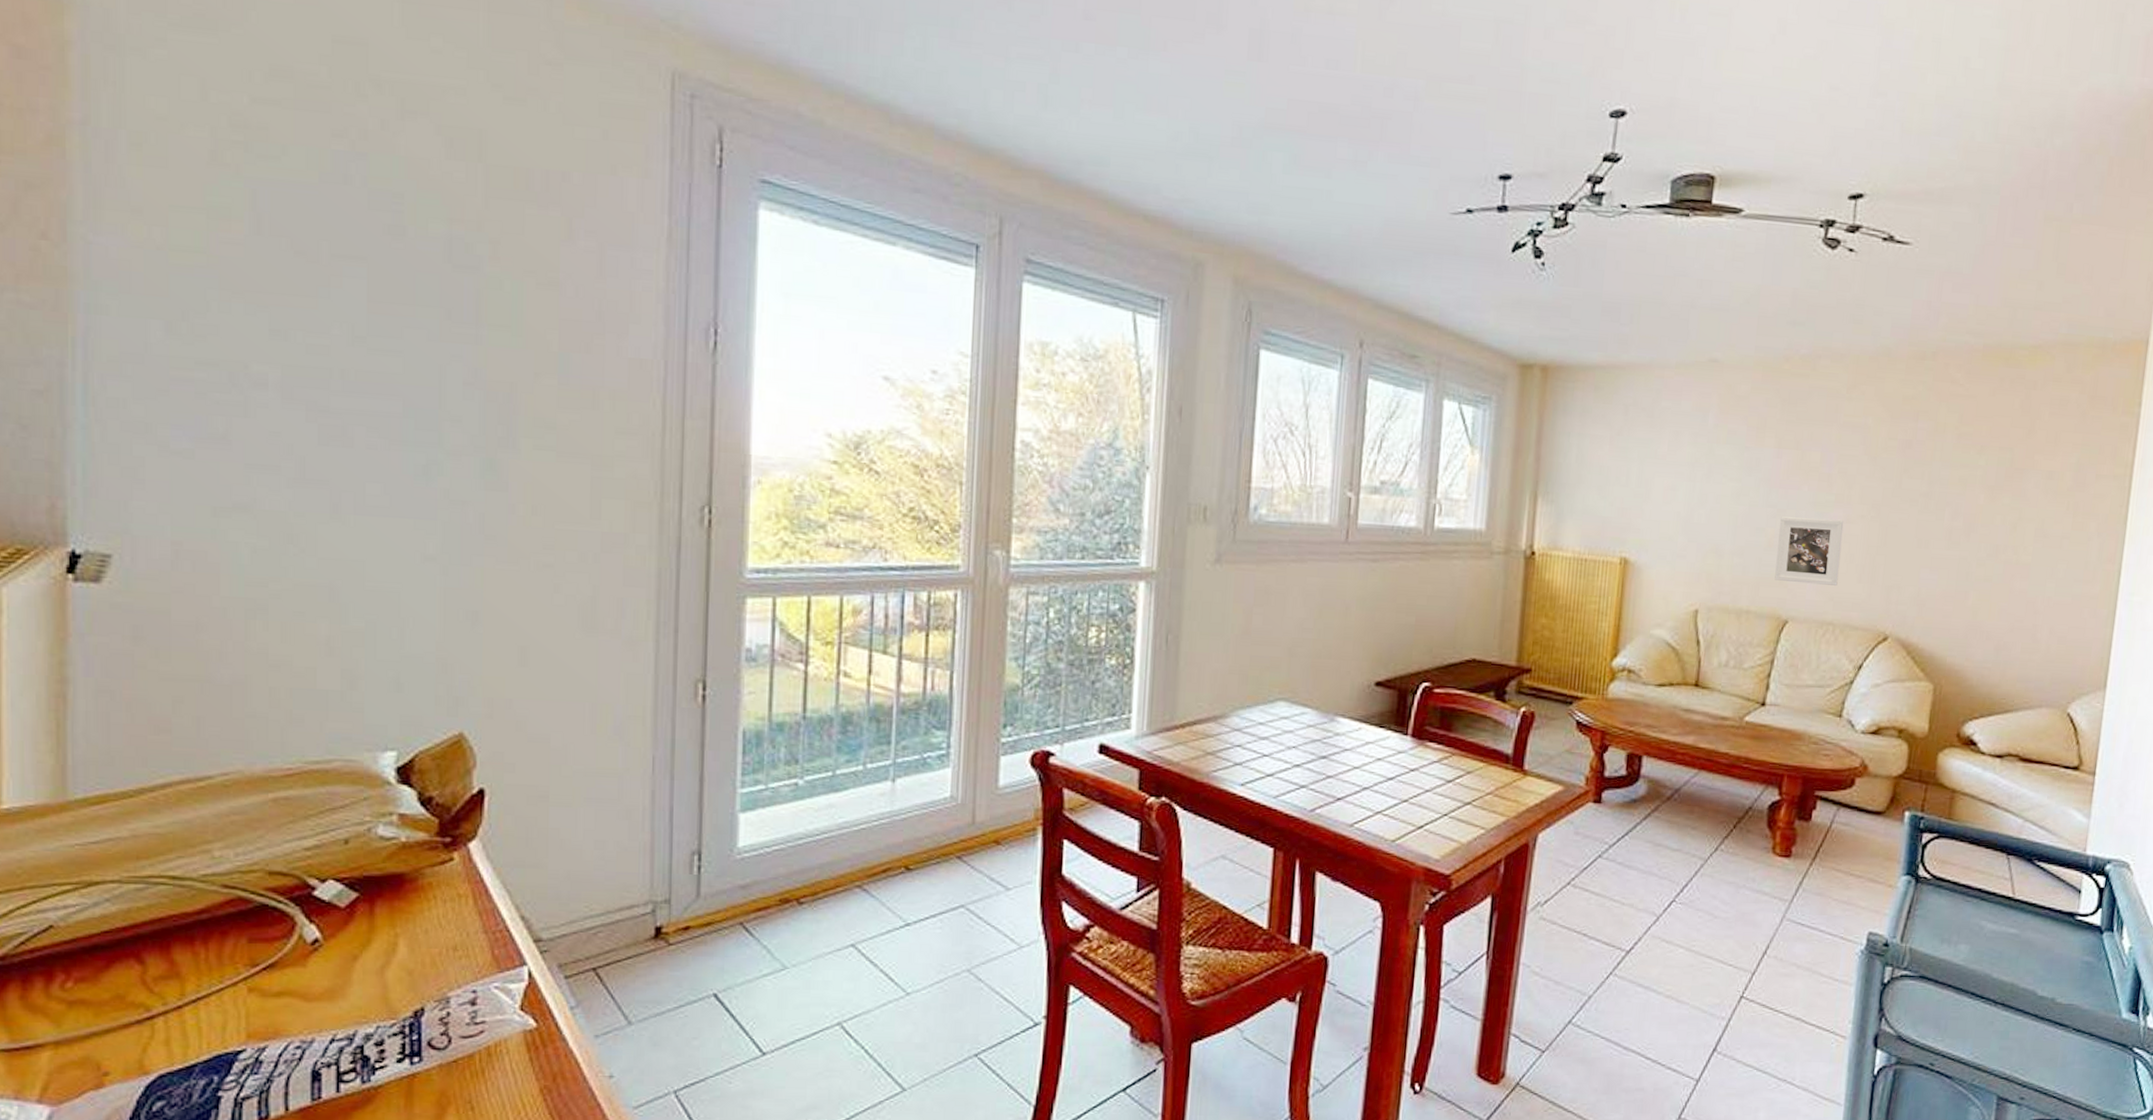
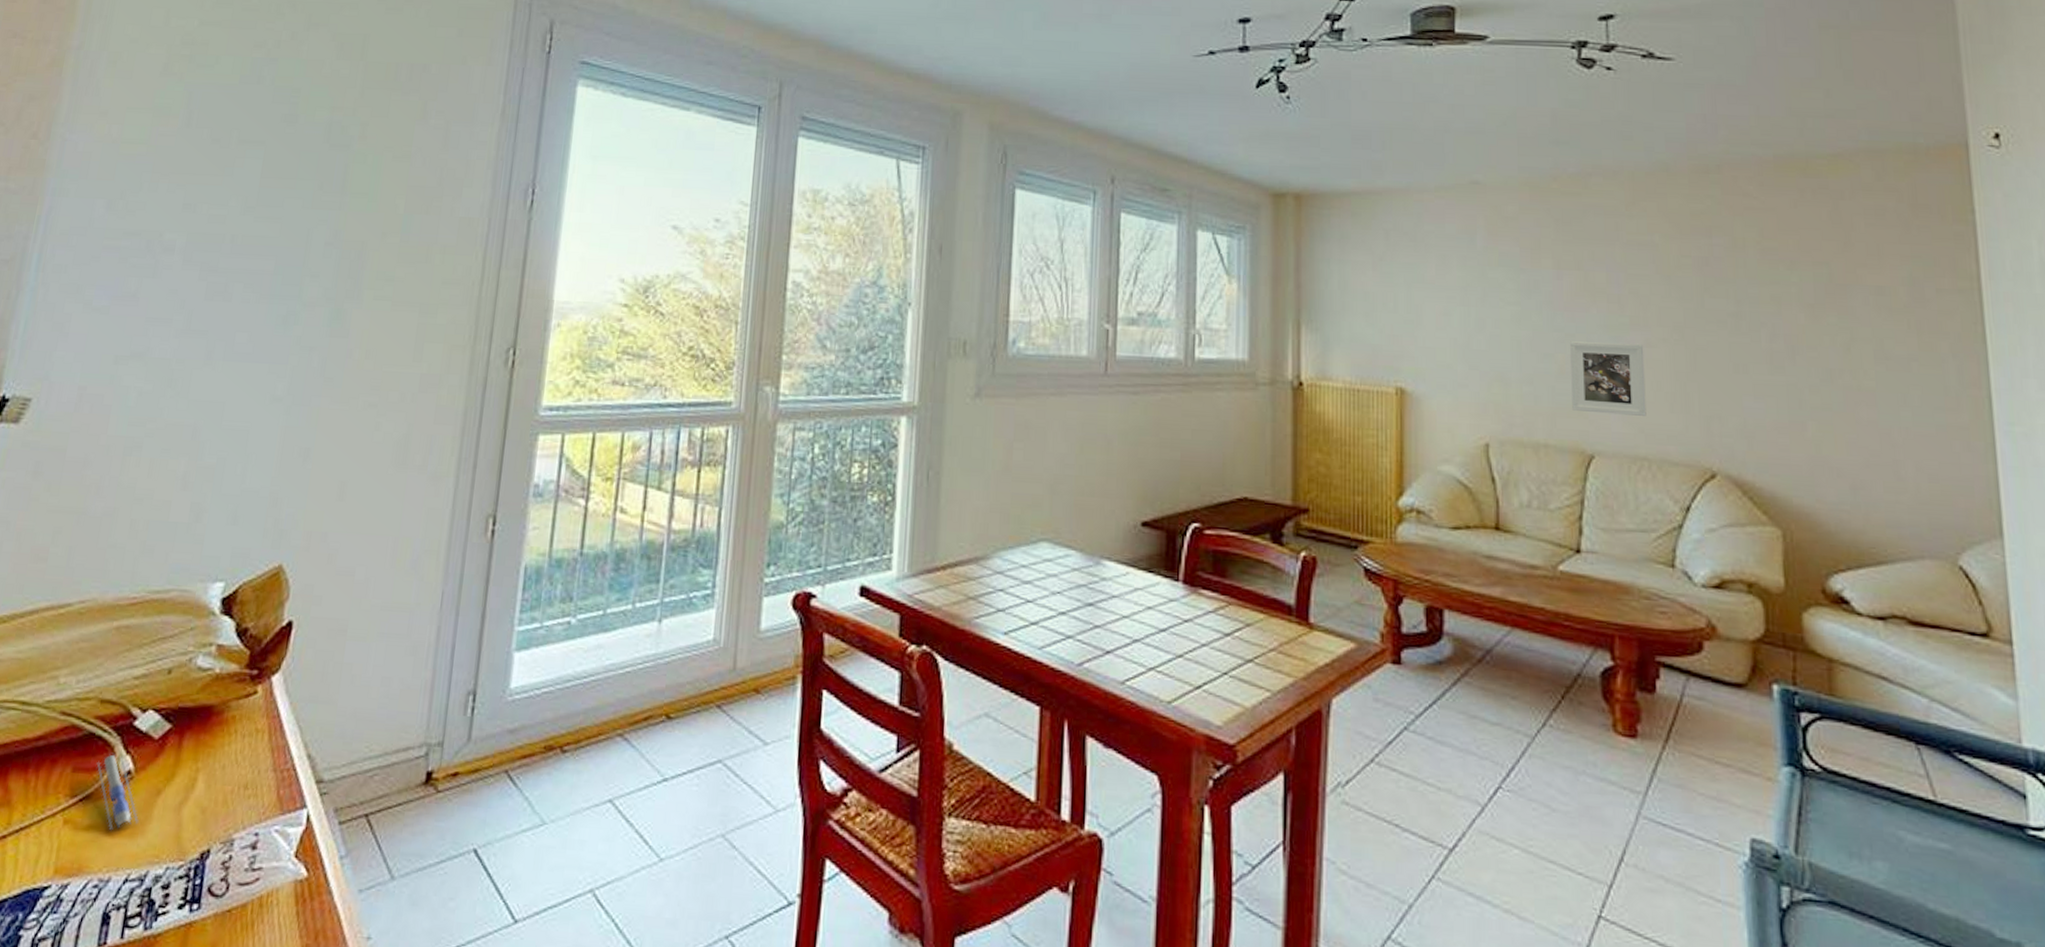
pen: none [276,925,336,995] -> present [96,755,139,830]

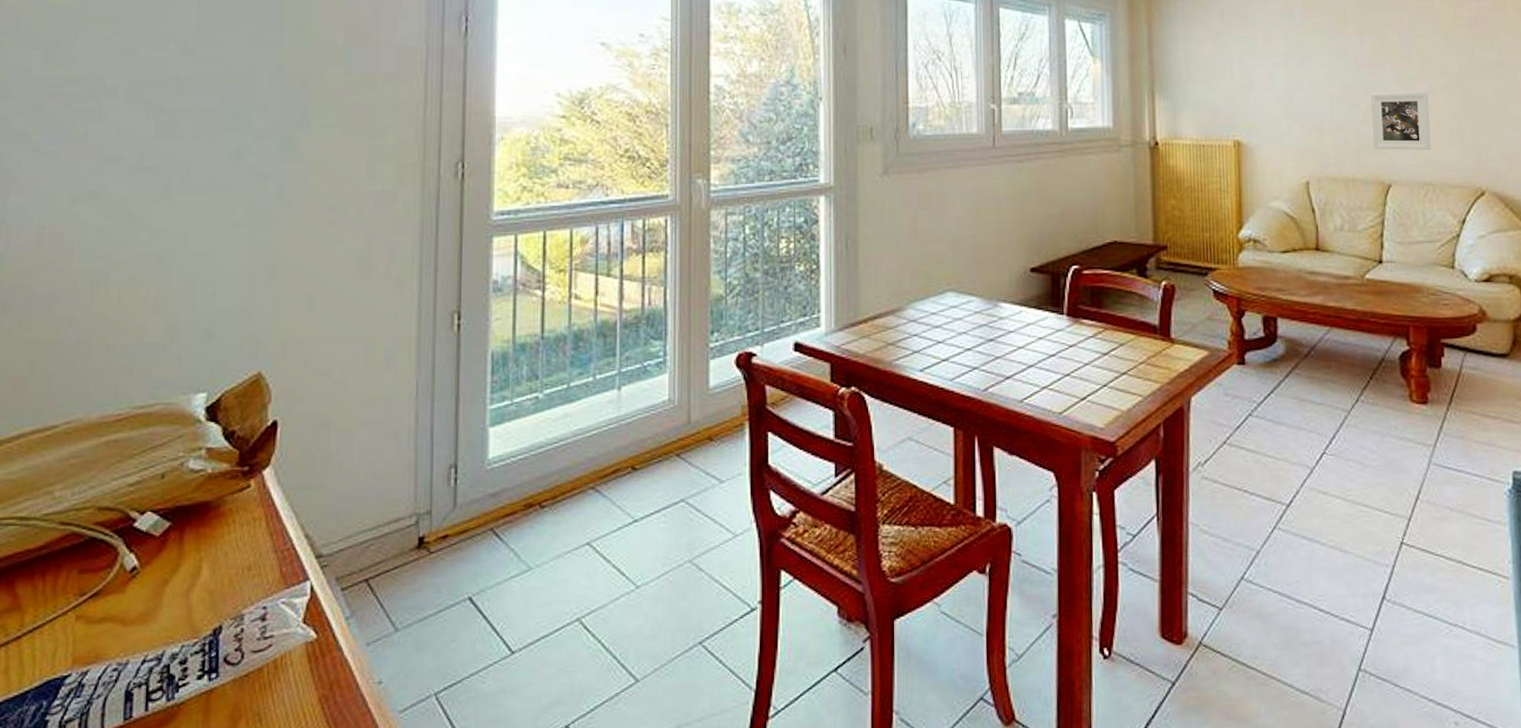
pen: present [96,755,139,830] -> none [102,555,149,619]

